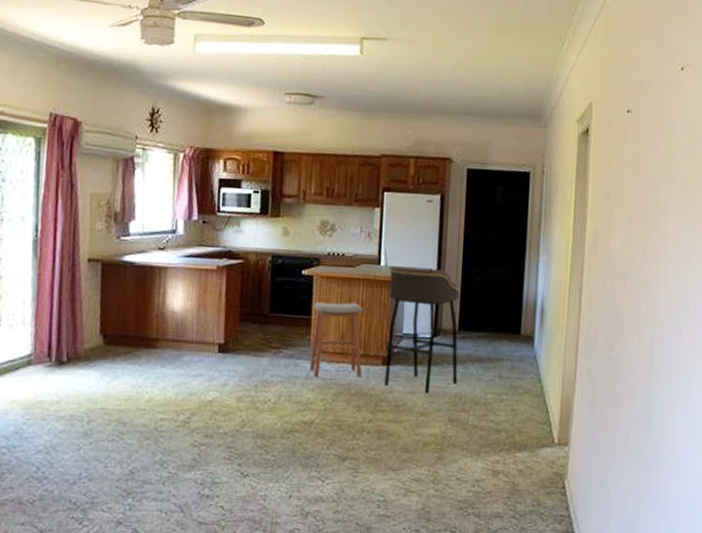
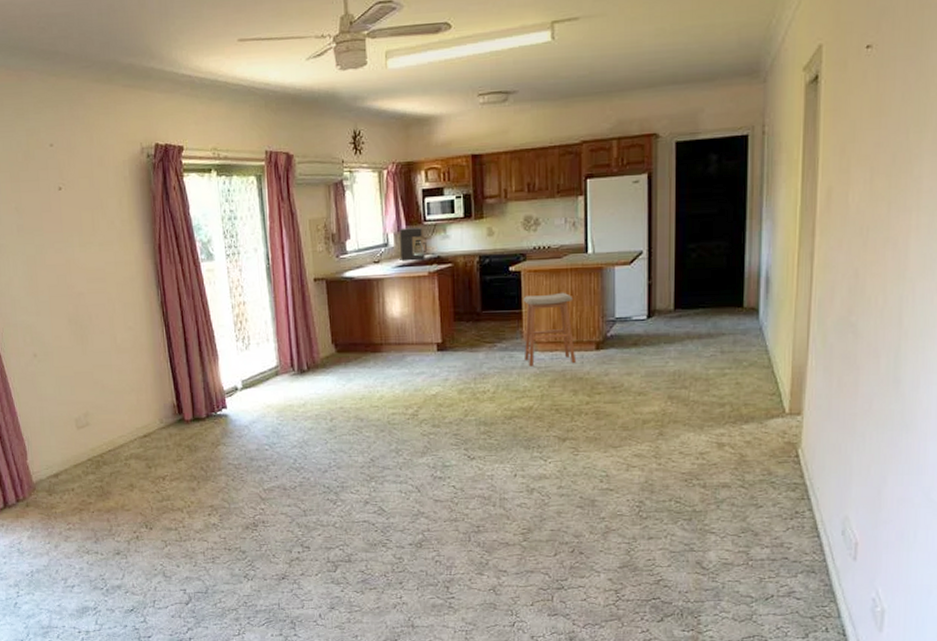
coffee maker: none [189,216,218,252] -> present [400,228,427,260]
bar stool: present [384,266,461,395] -> none [598,250,675,375]

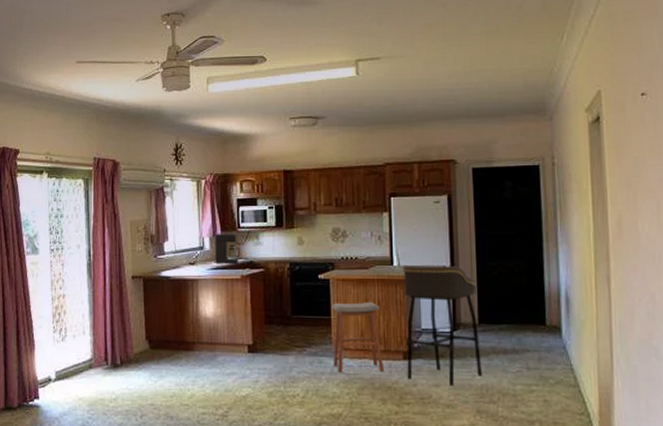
bar stool: none [598,250,675,375] -> present [403,266,482,387]

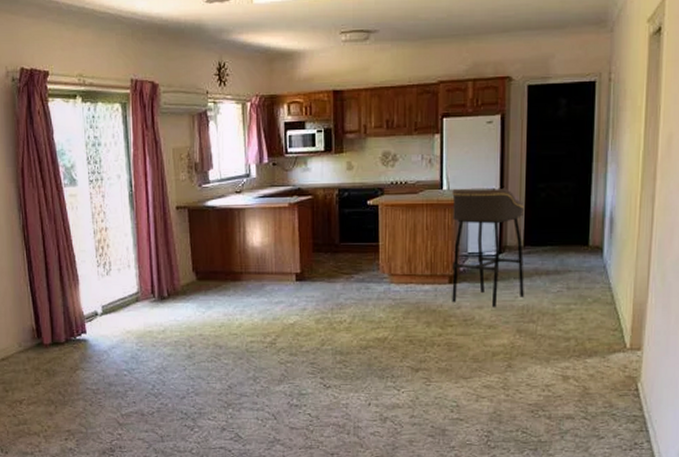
coffee maker: present [215,234,240,263] -> none [262,160,287,191]
stool: present [332,301,385,373] -> none [380,226,430,298]

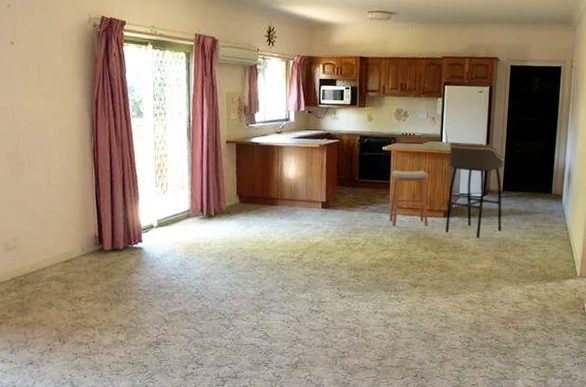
stool: none [380,226,430,298] -> present [390,170,429,227]

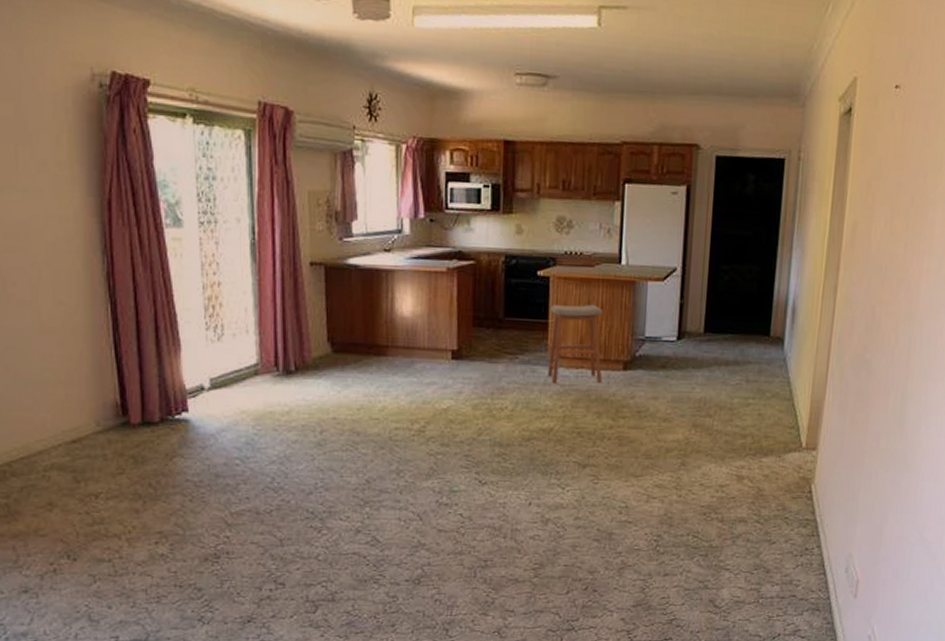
bar stool: present [445,142,505,239] -> none [625,265,707,400]

